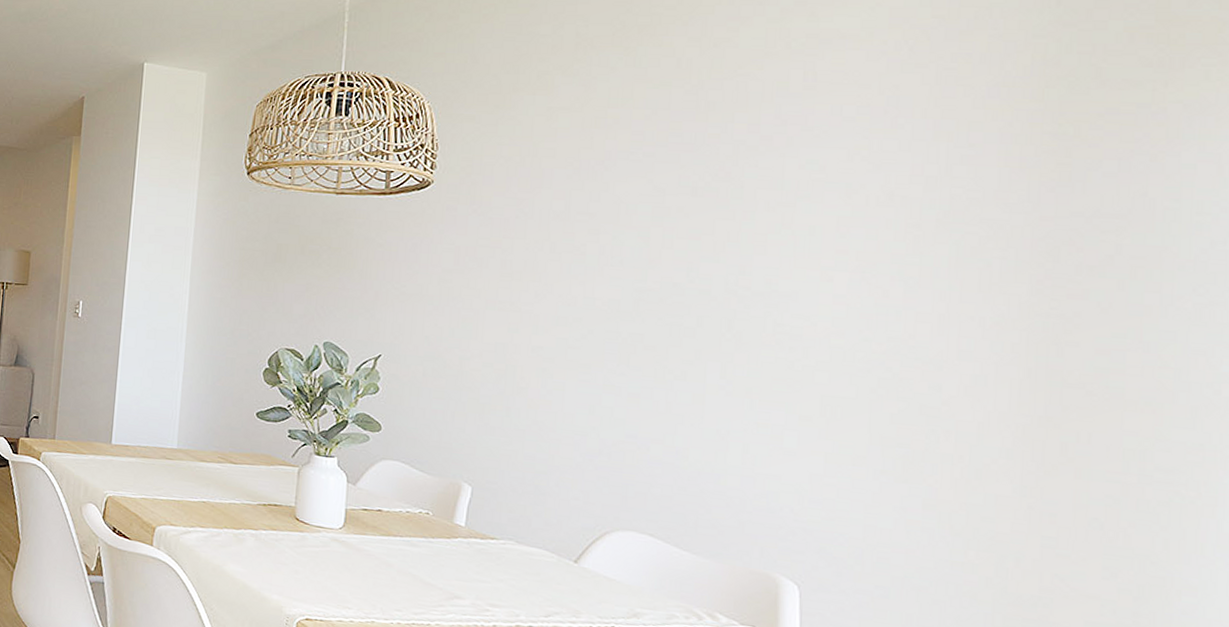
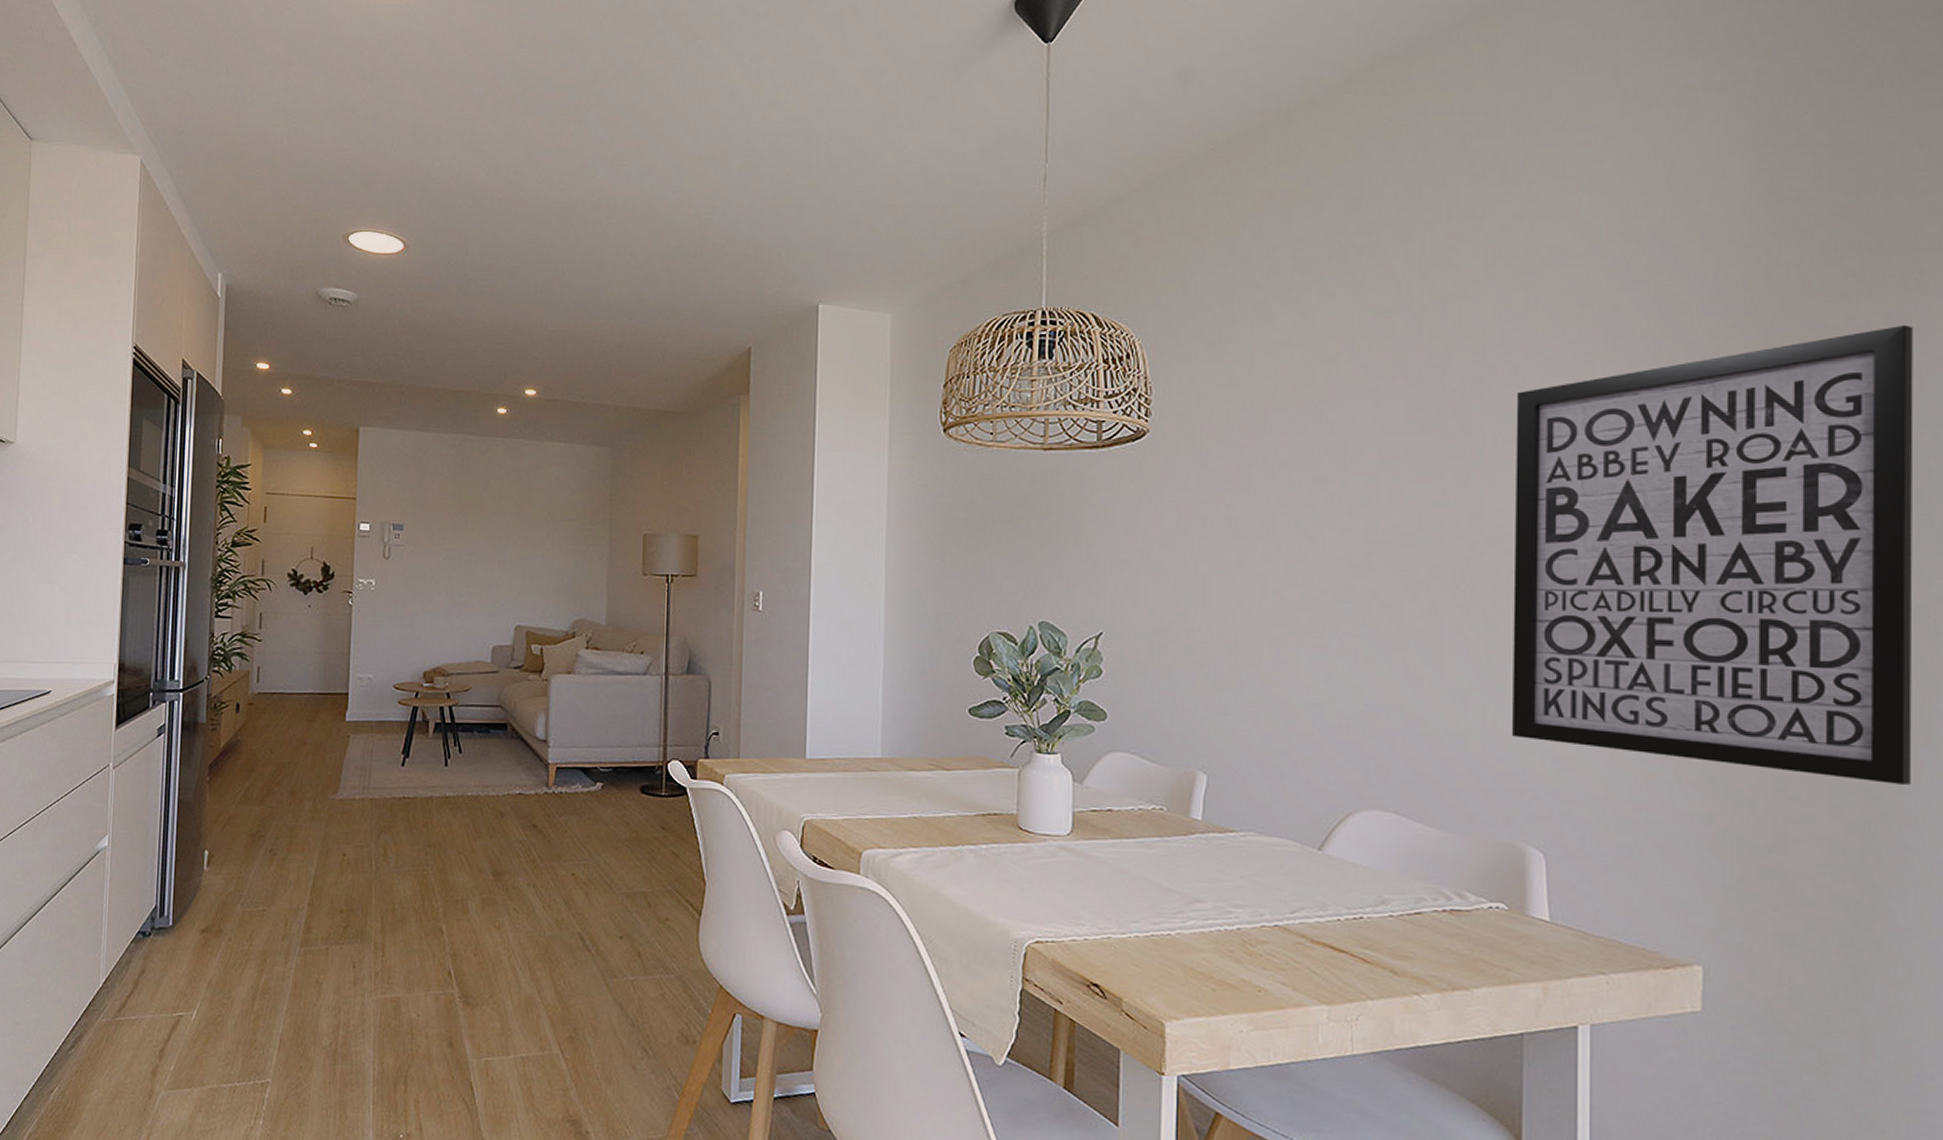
wall art: none [770,113,1213,554] -> present [1511,324,1914,786]

